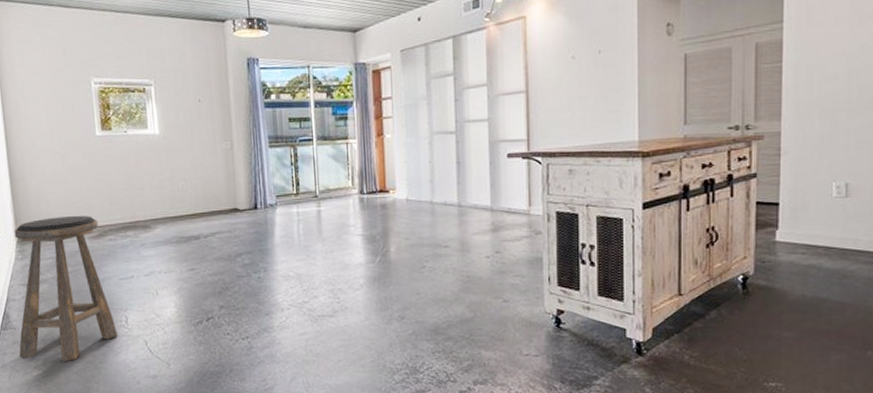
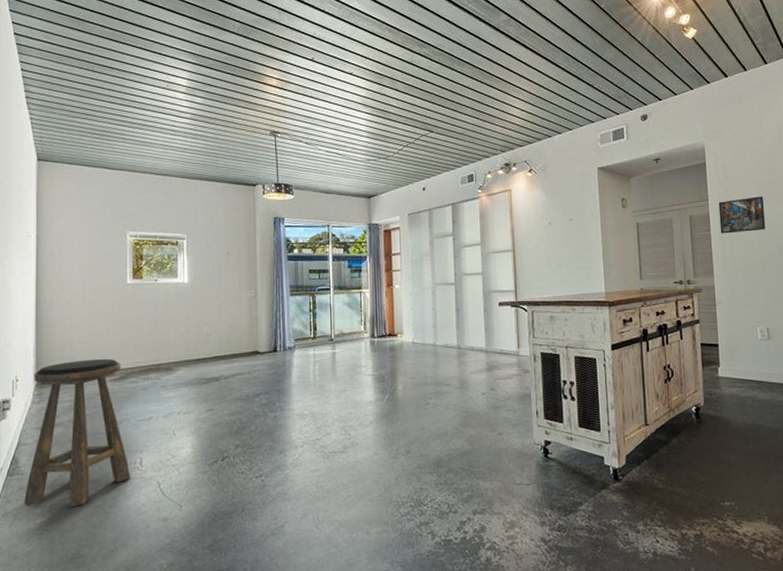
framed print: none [795,14,861,66] -> present [718,196,765,234]

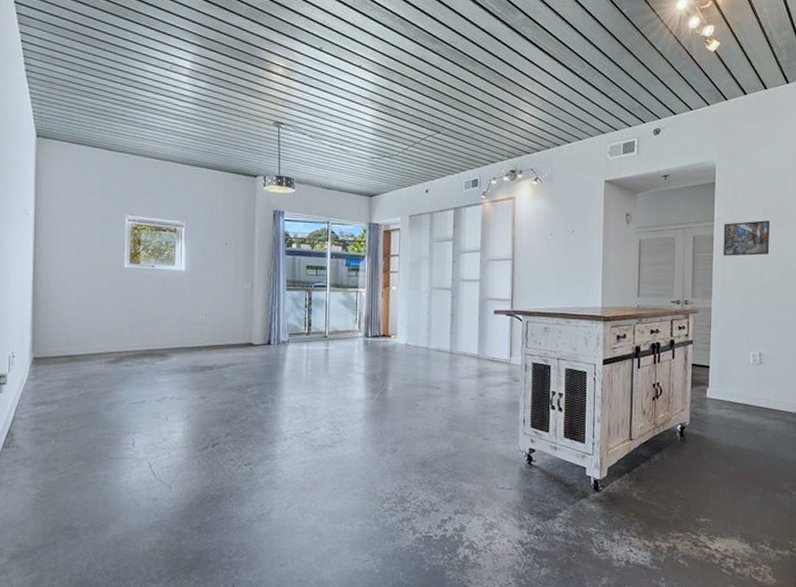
stool: present [24,358,130,508] -> none [19,340,123,482]

